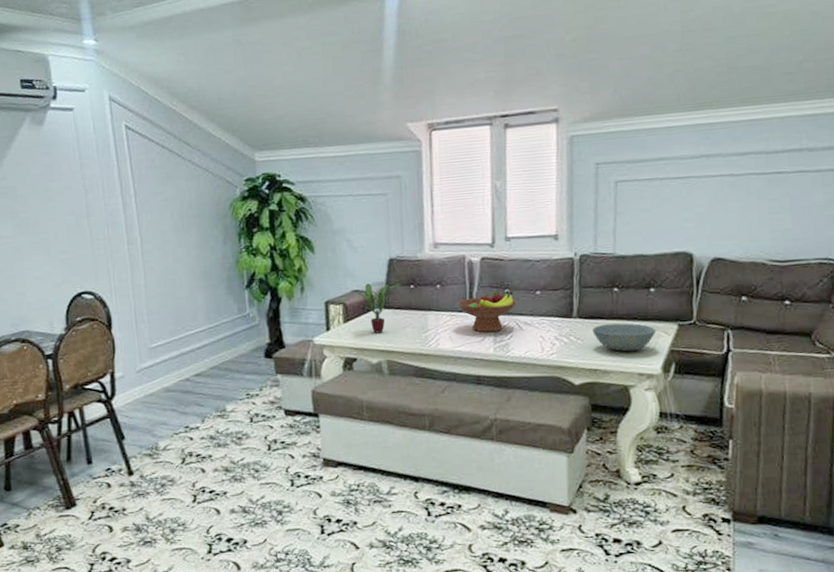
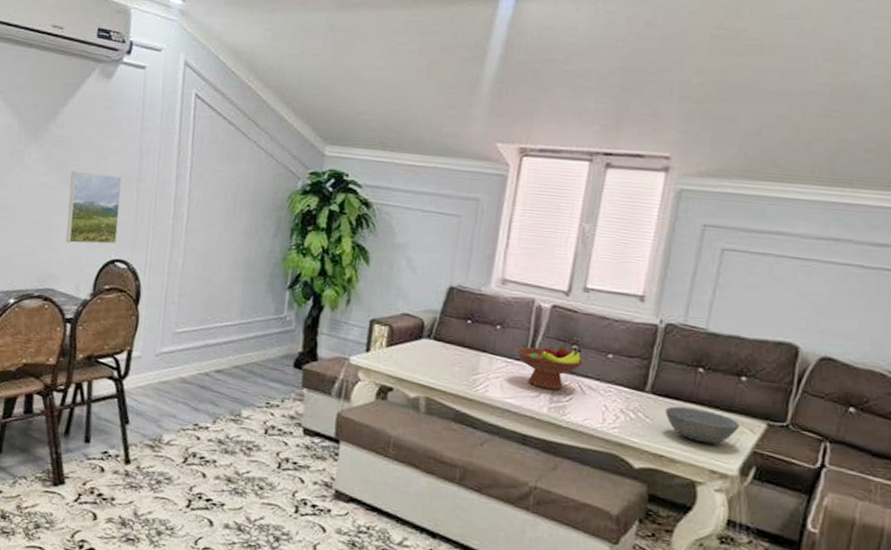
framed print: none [23,214,79,285] -> present [66,170,123,245]
potted plant: present [355,283,403,334] -> none [405,309,459,366]

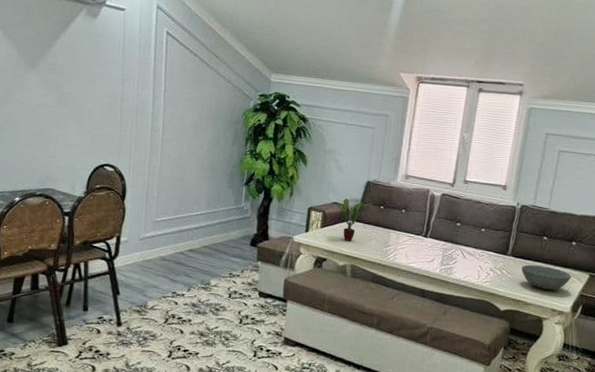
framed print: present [66,170,123,245] -> none [62,92,108,152]
potted plant: none [405,309,459,366] -> present [334,198,375,242]
fruit bowl: present [516,345,585,390] -> none [416,223,466,256]

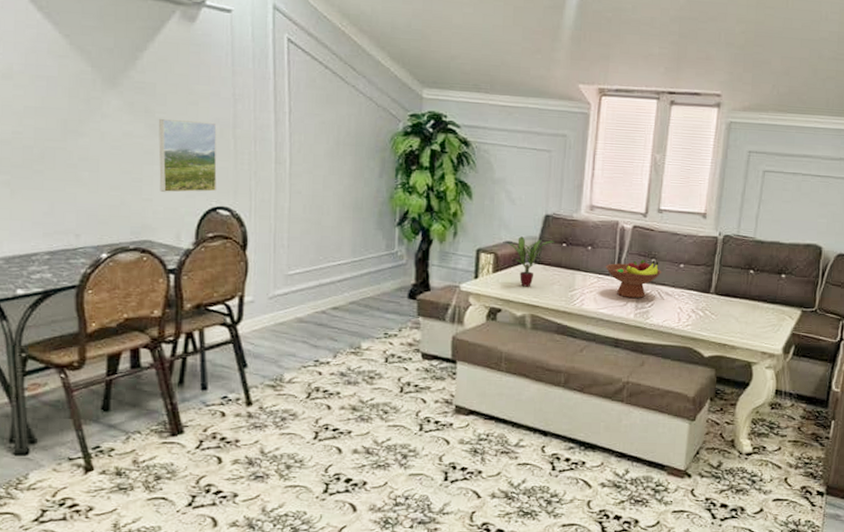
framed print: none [62,92,108,152] -> present [158,118,217,193]
fruit bowl: none [416,223,466,256] -> present [605,259,662,298]
bowl: present [521,264,572,291] -> none [726,303,782,331]

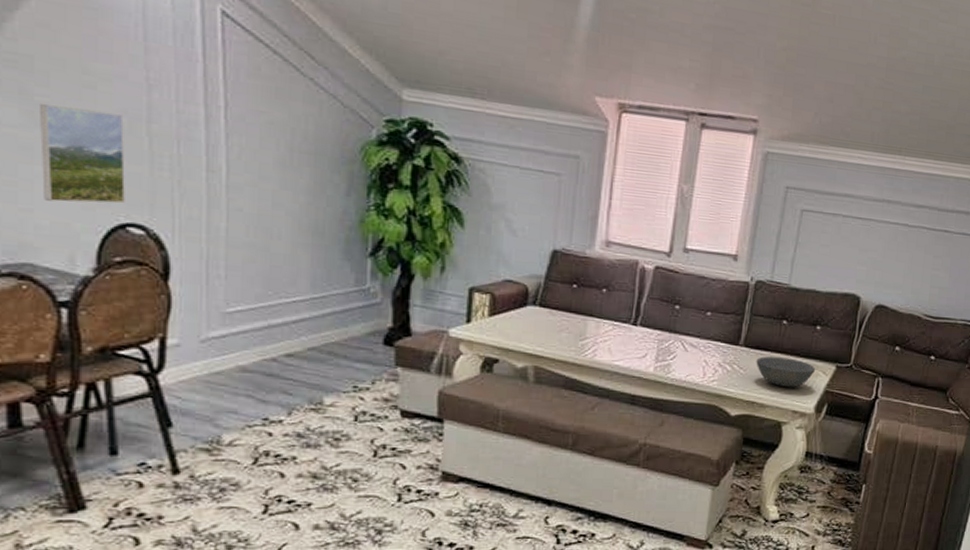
potted plant: present [507,236,555,287] -> none [507,274,564,334]
fruit bowl: present [605,259,662,298] -> none [622,305,687,349]
bowl: none [726,303,782,331] -> present [756,356,816,388]

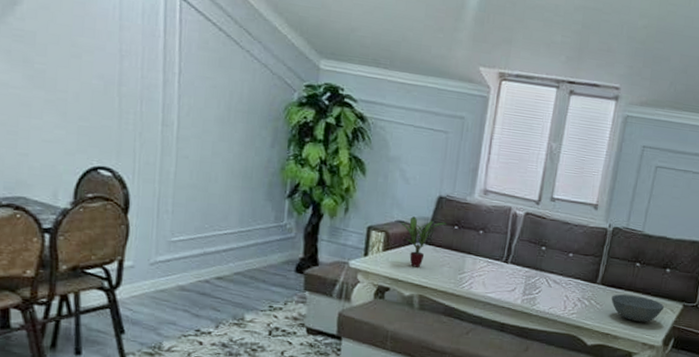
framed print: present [40,102,125,204] -> none [37,69,101,151]
potted plant: none [507,274,564,334] -> present [399,216,448,268]

